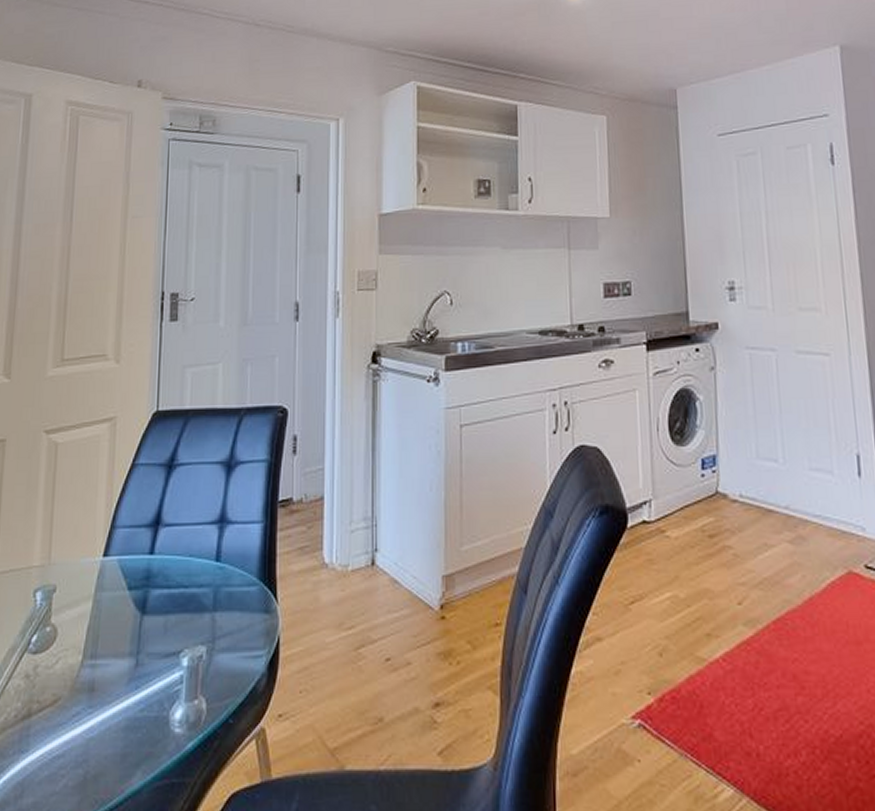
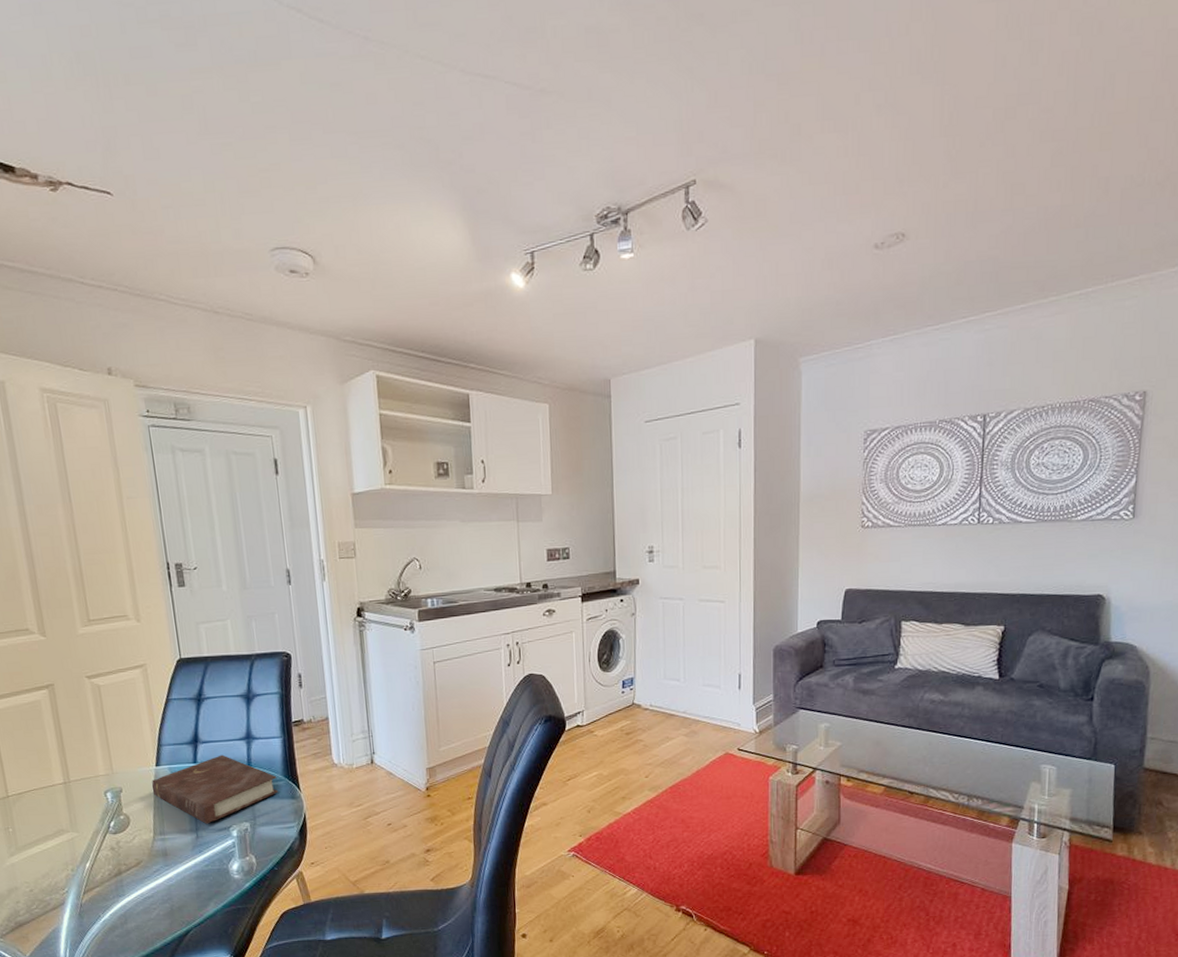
book: none [92,544,250,646] -> present [151,754,279,824]

